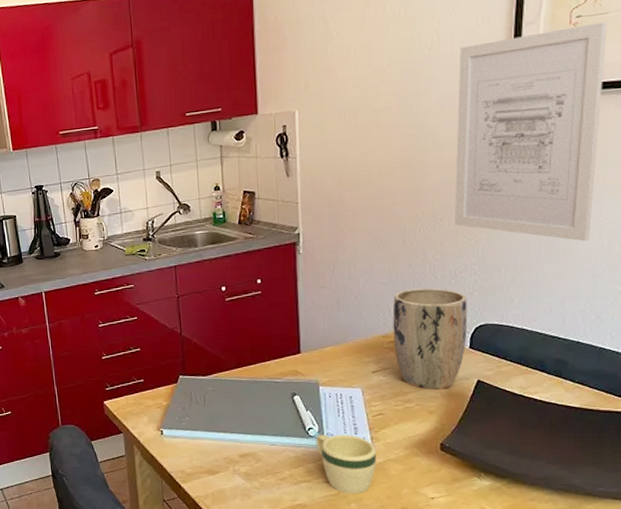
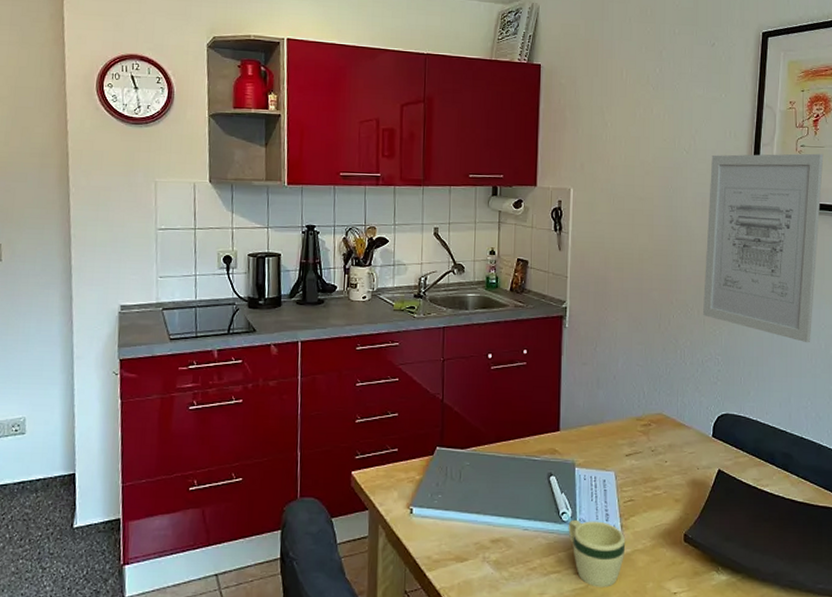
plant pot: present [392,287,468,390] -> none [646,373,711,477]

